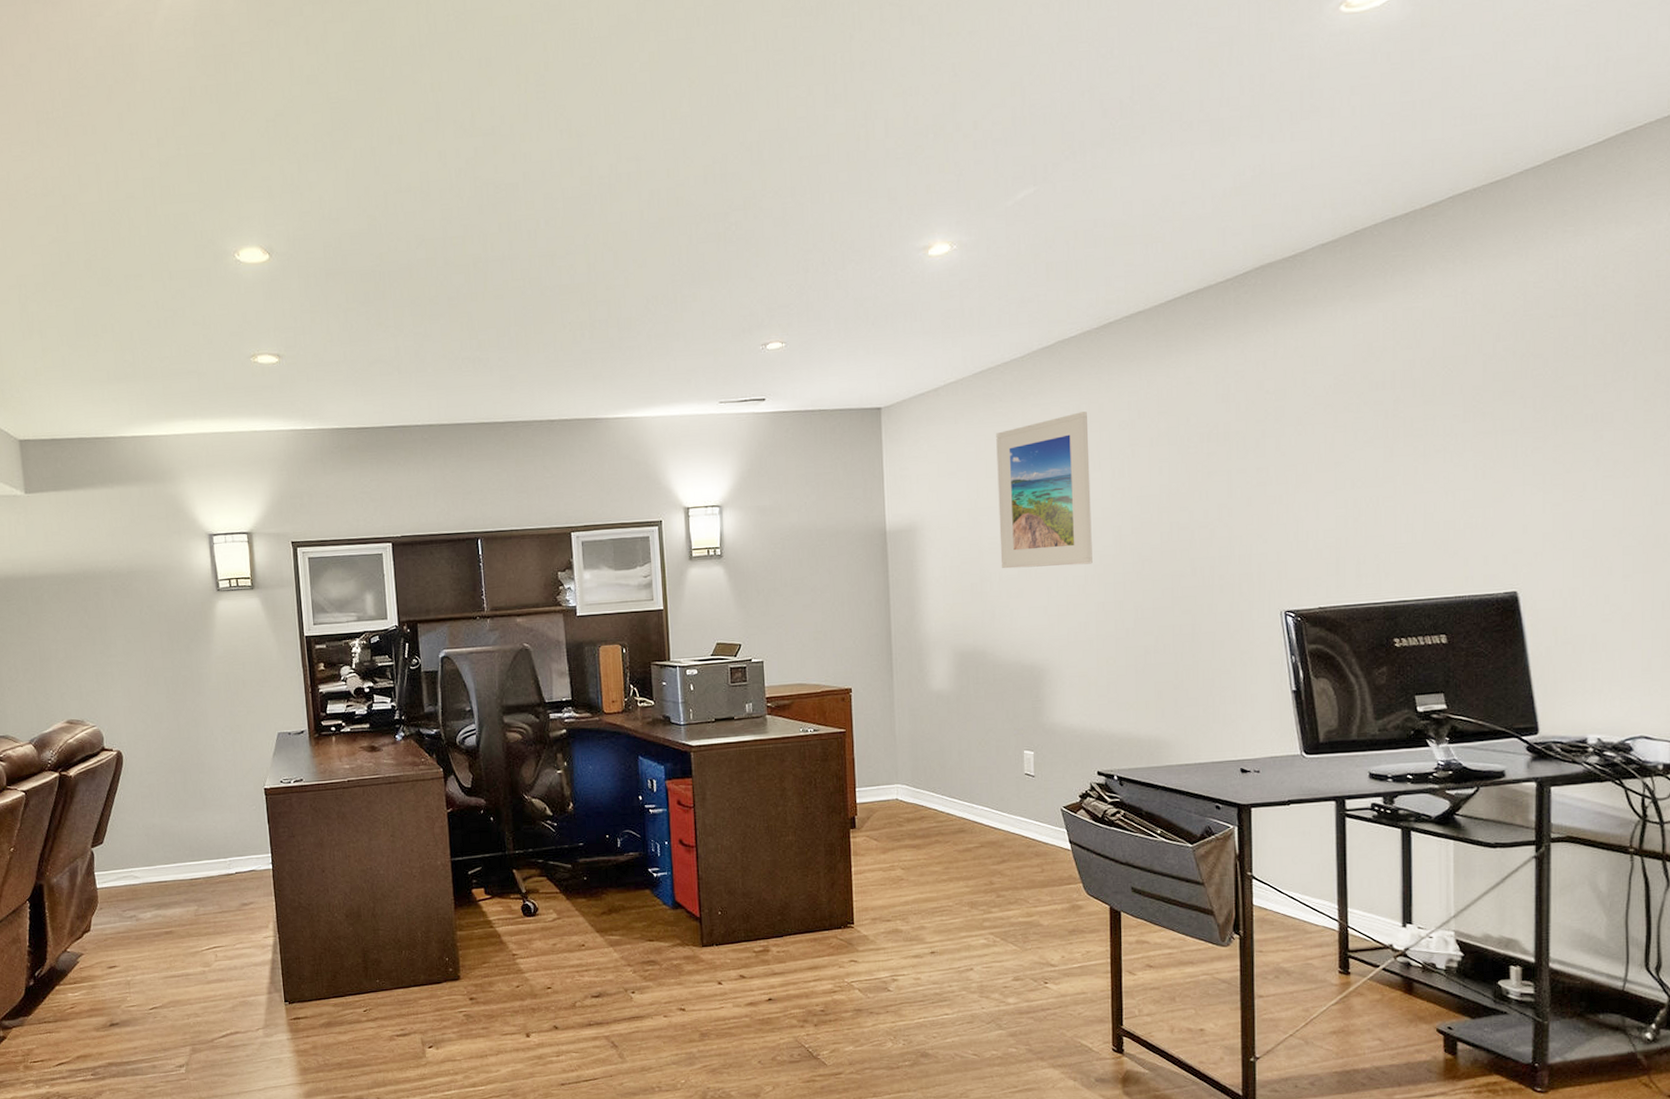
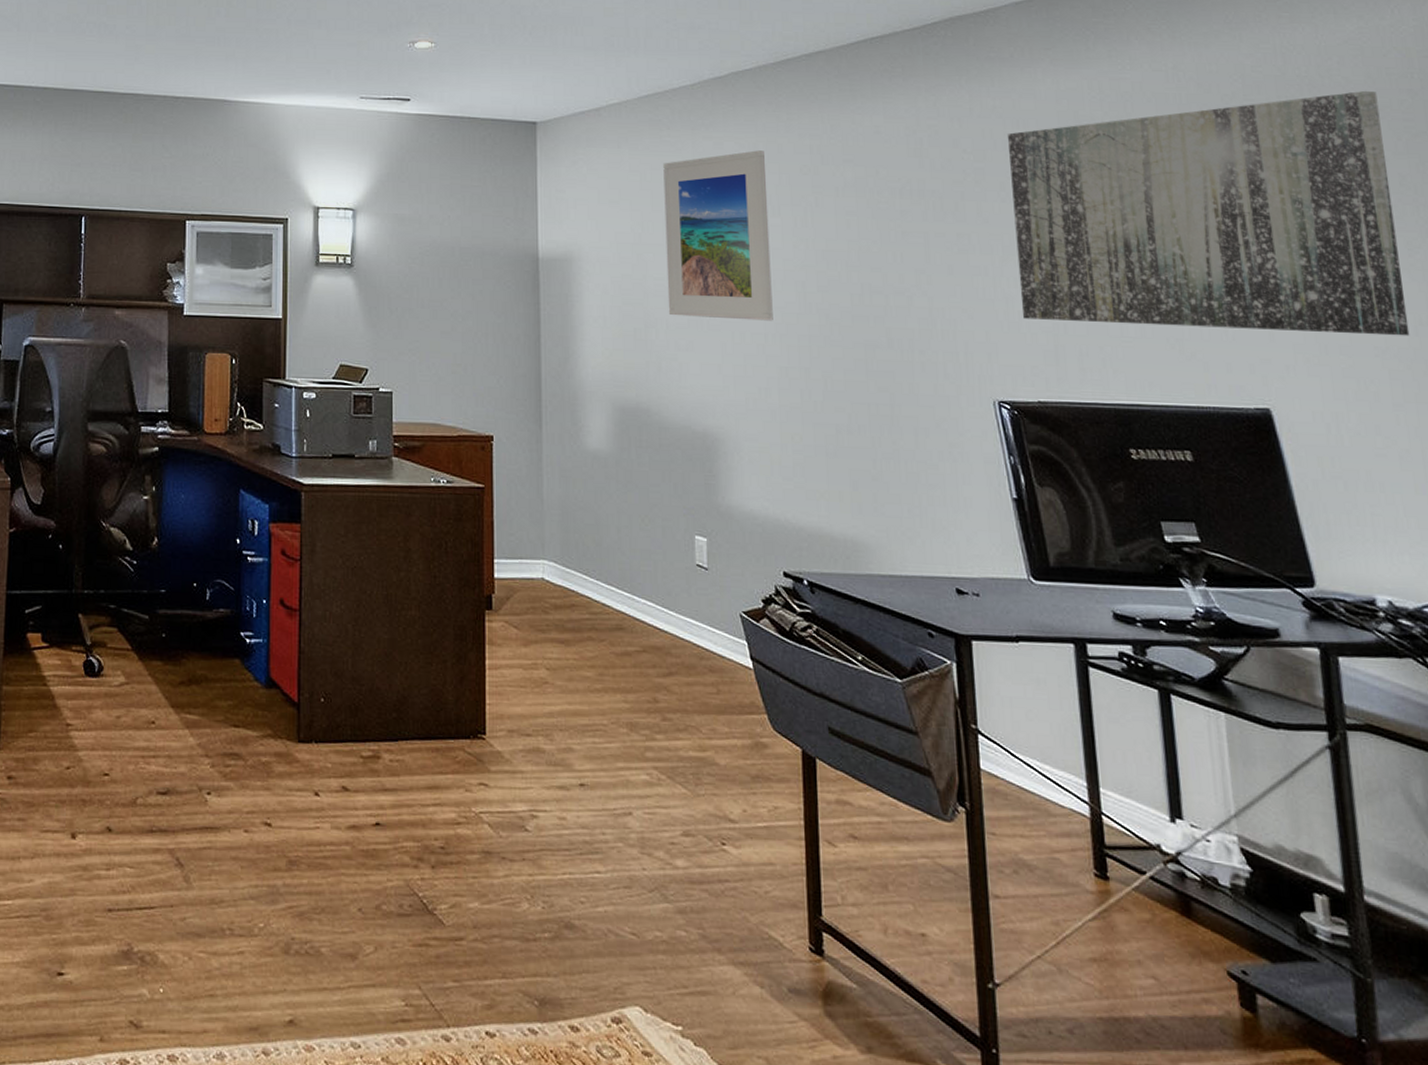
wall art: none [1306,294,1646,538] -> present [1007,90,1410,336]

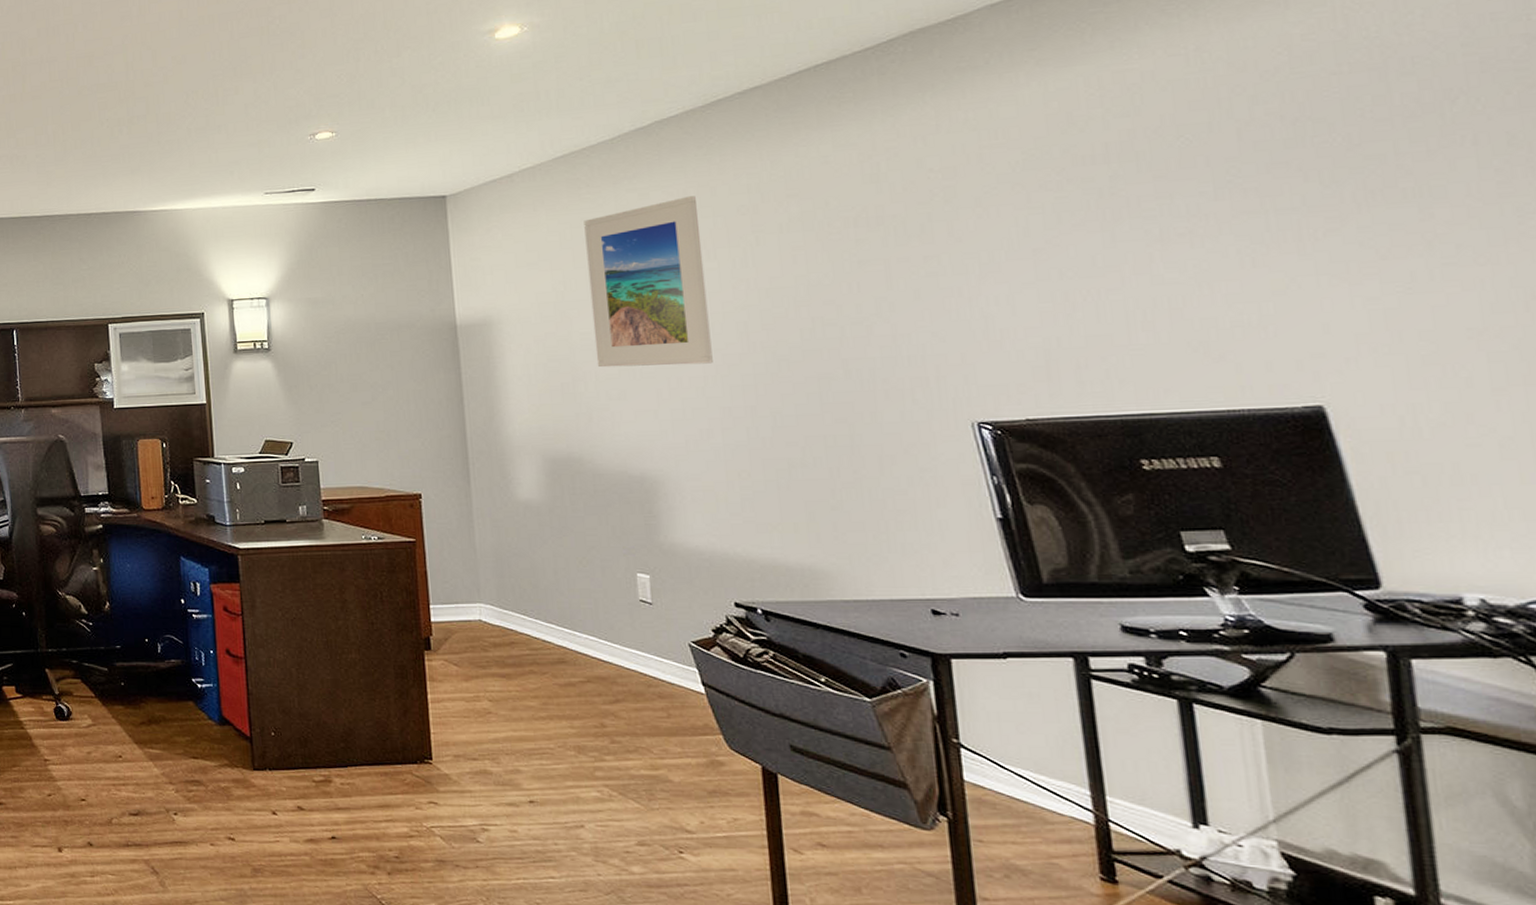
wall art: present [1007,90,1410,336] -> none [982,42,1518,336]

